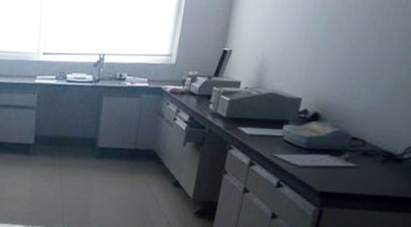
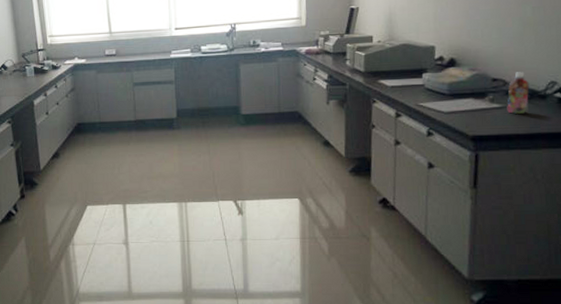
beverage bottle: none [360,133,388,175] -> present [507,72,530,114]

